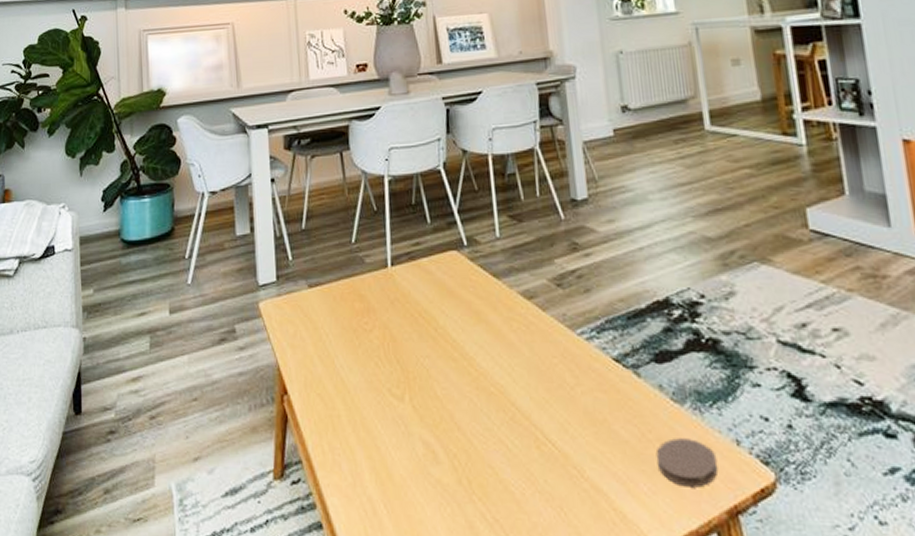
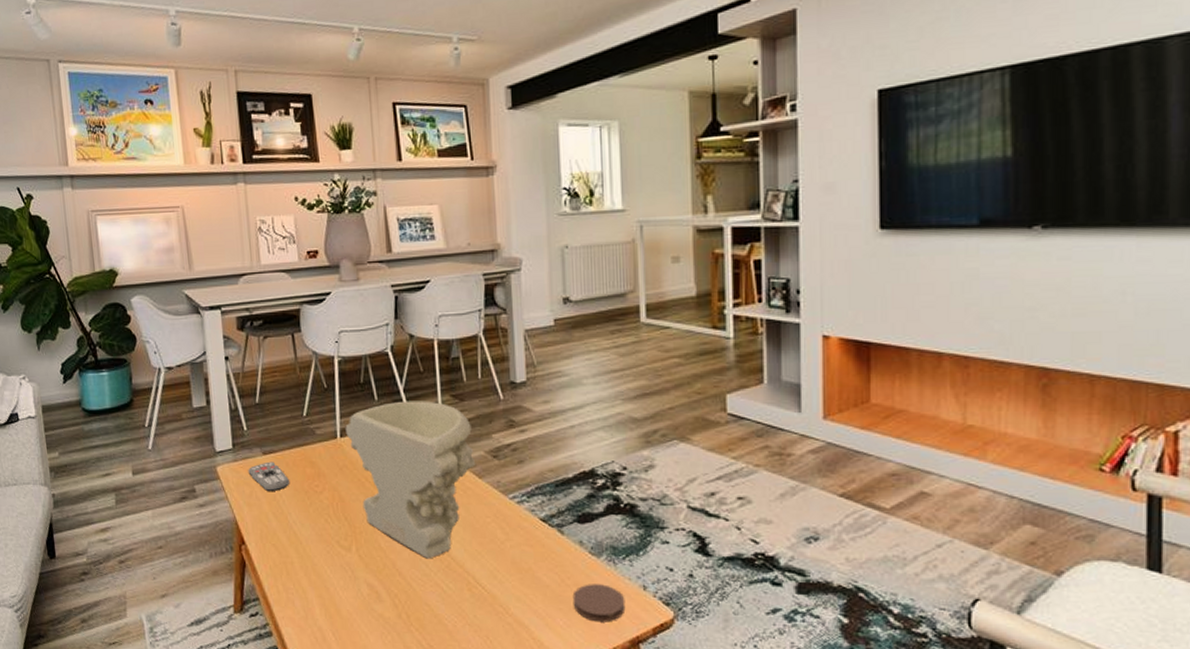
remote control: none [292,295,338,331] -> present [248,461,290,492]
decorative bowl: none [396,222,539,410] -> present [345,401,476,559]

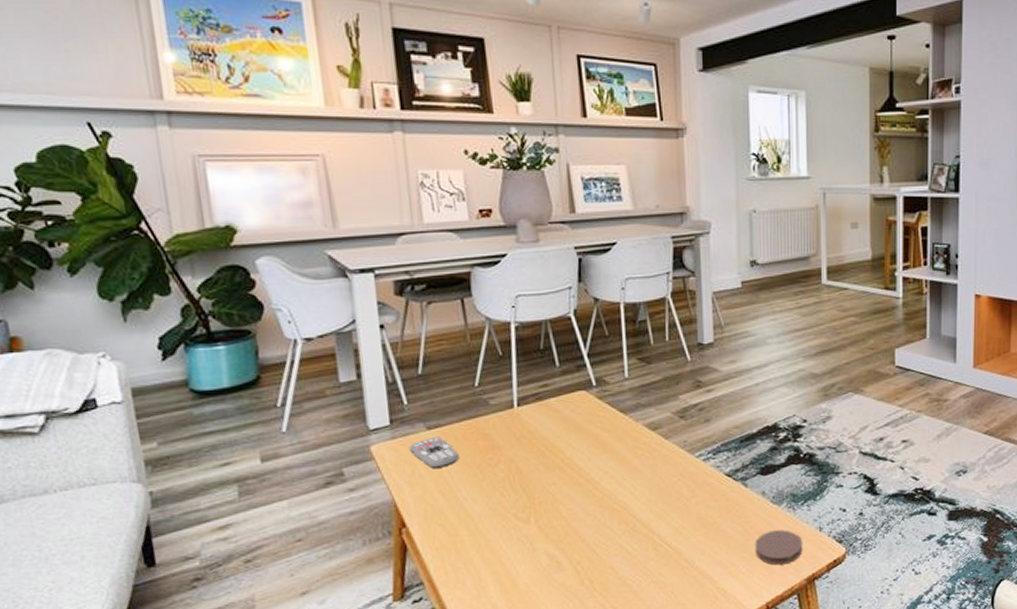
decorative bowl: present [345,401,476,559] -> none [523,365,663,523]

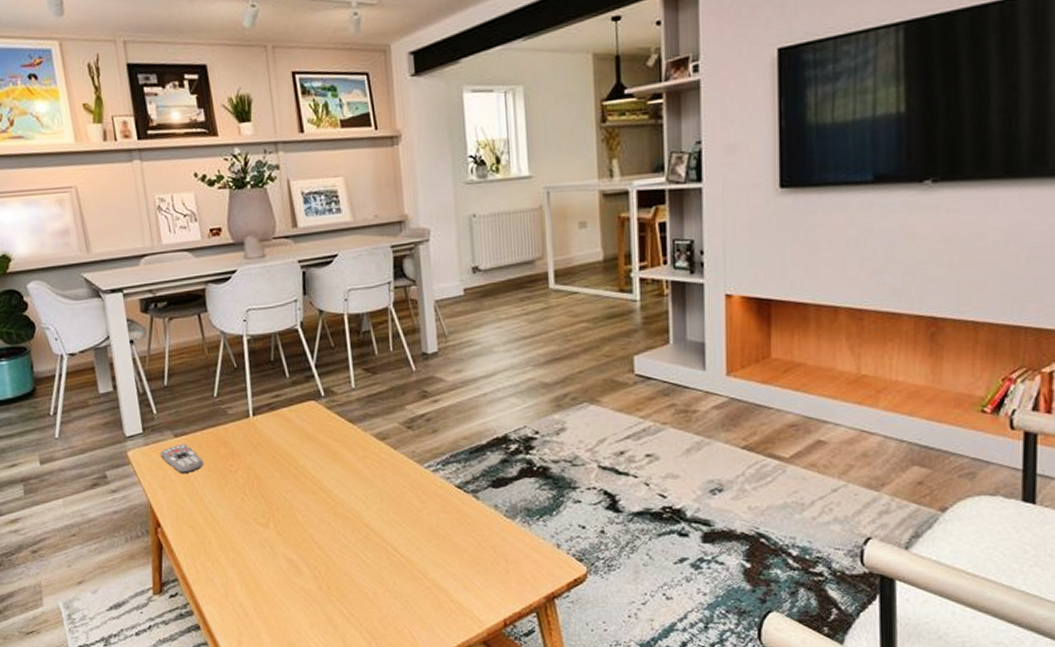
coaster: present [755,530,803,565] -> none [489,545,541,581]

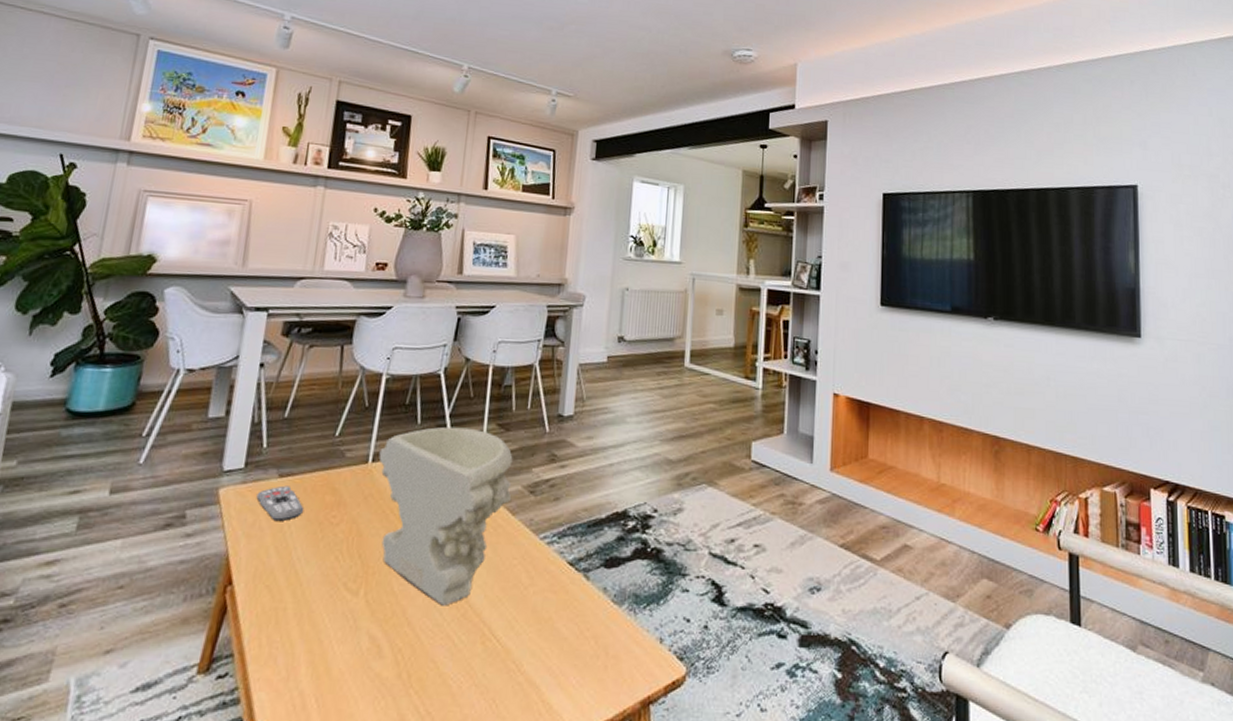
decorative bowl: none [257,375,391,531] -> present [378,426,513,606]

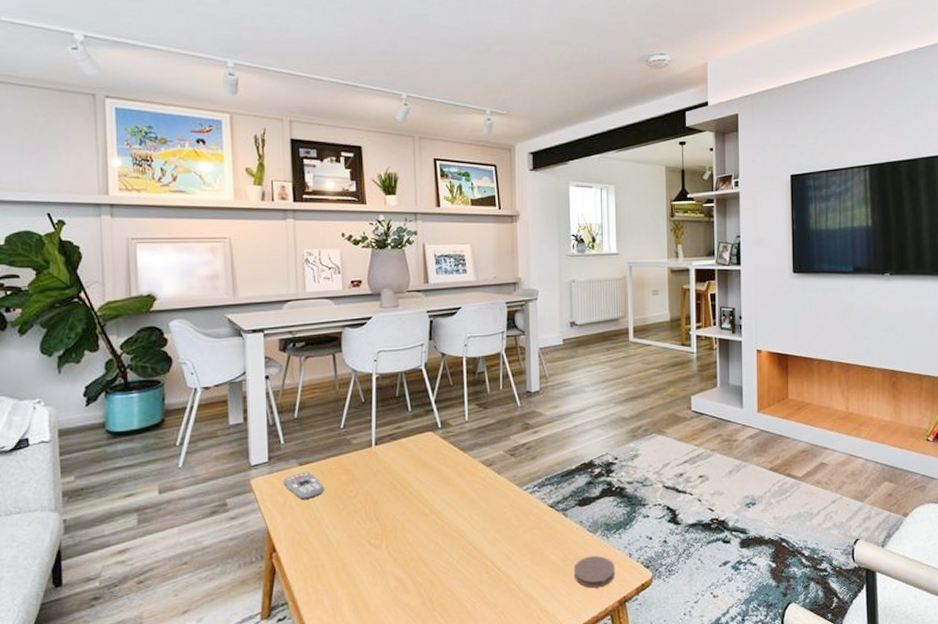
decorative bowl: present [378,426,513,606] -> none [380,410,496,549]
coaster: none [588,636,641,680] -> present [573,556,615,588]

